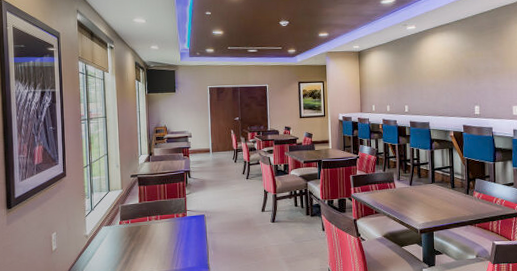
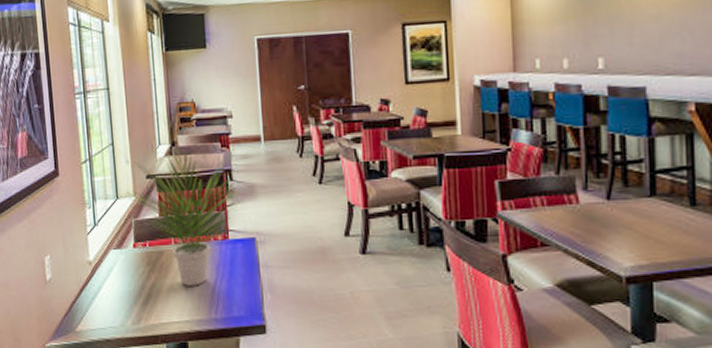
potted plant: none [116,155,198,249] -> present [126,146,244,286]

